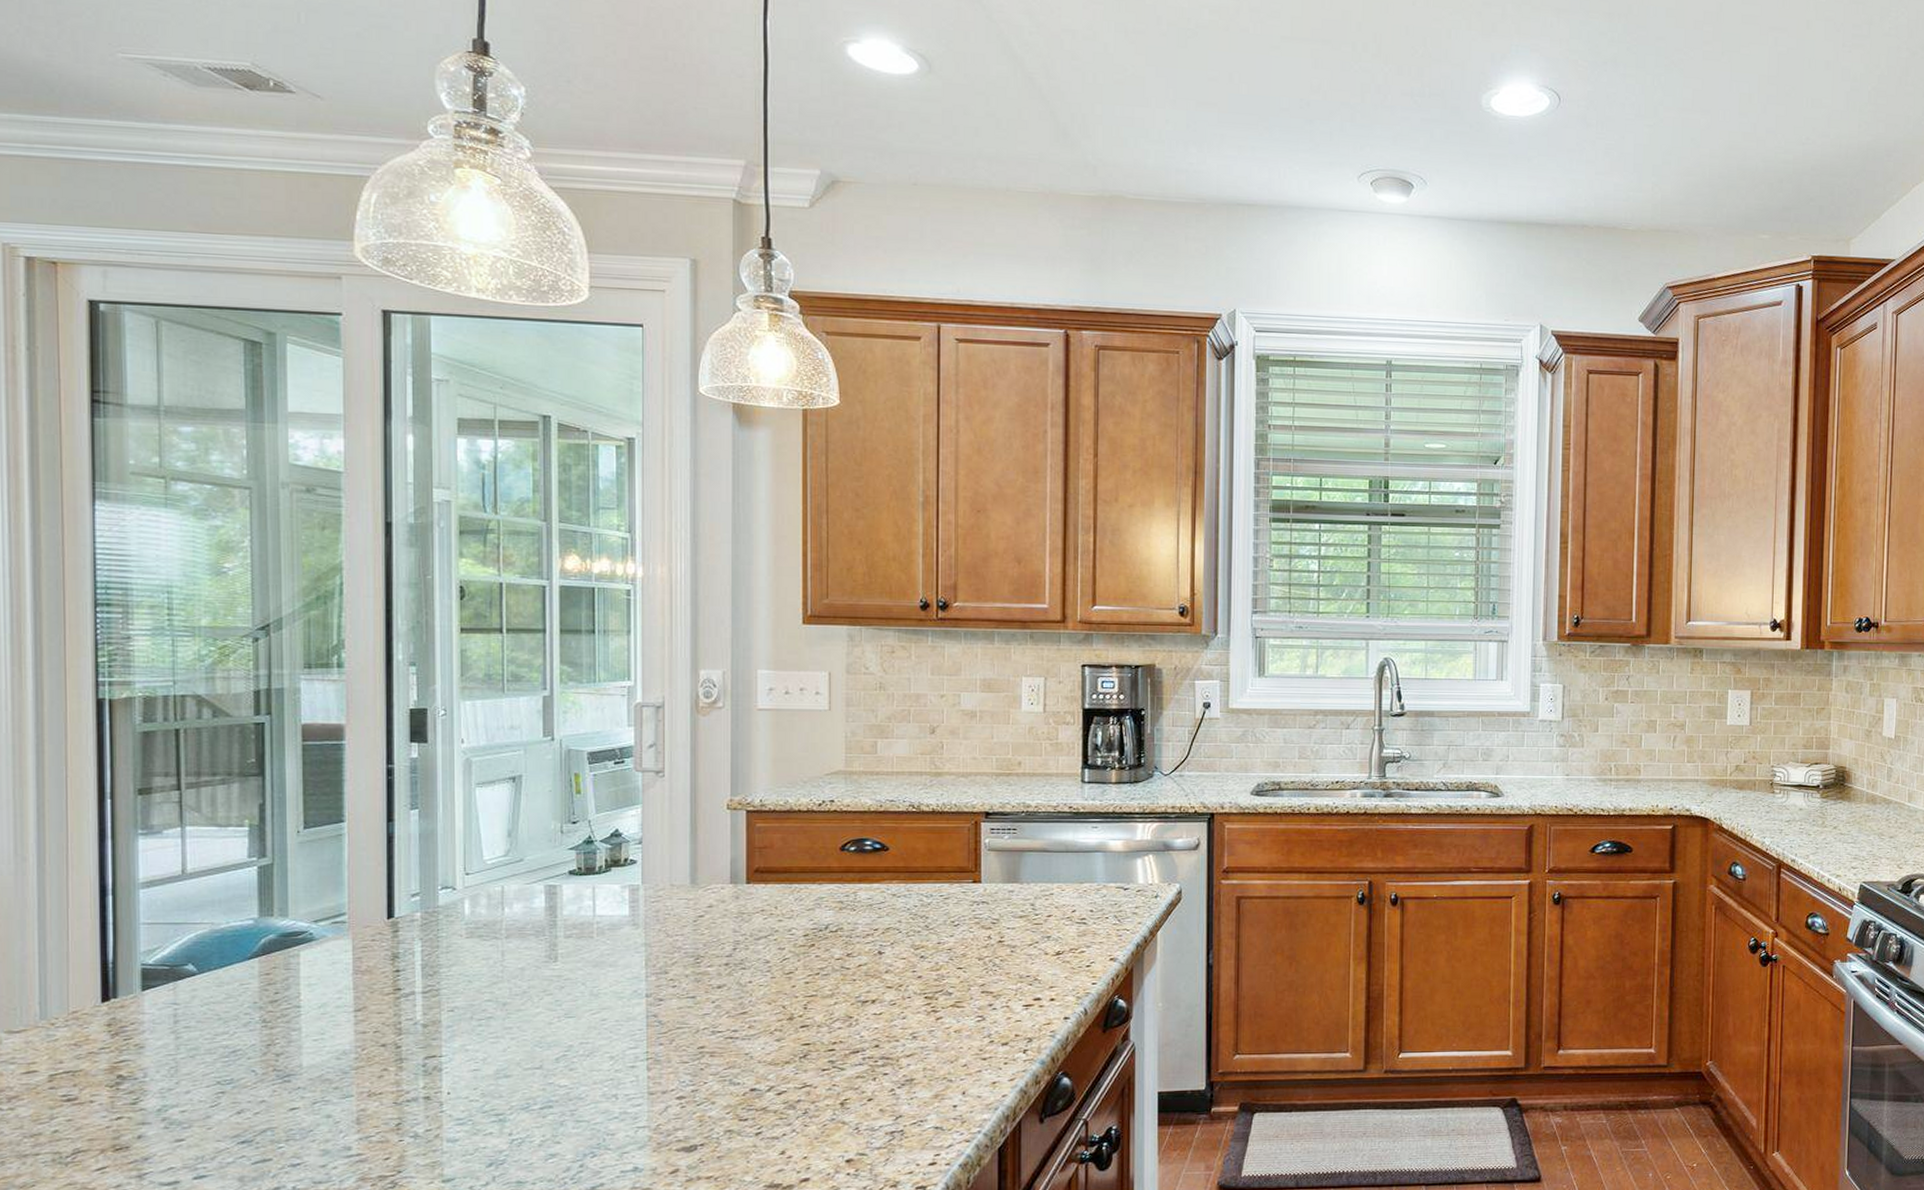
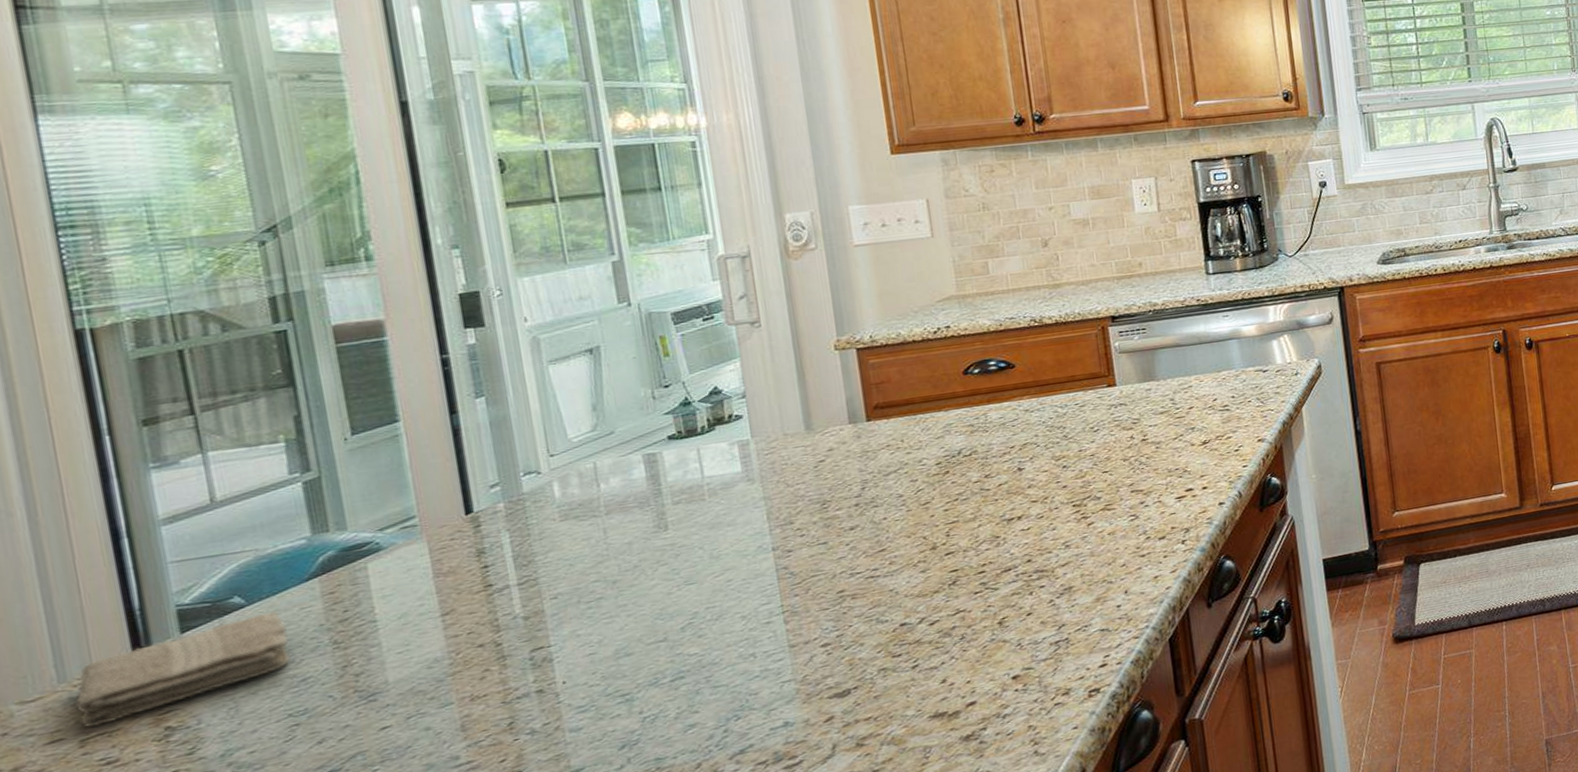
washcloth: none [51,983,227,1064] -> present [75,611,291,727]

